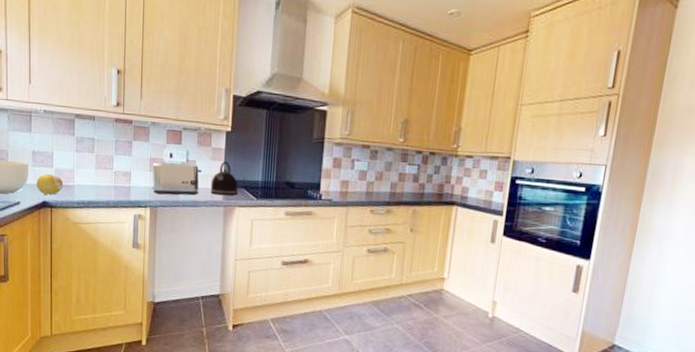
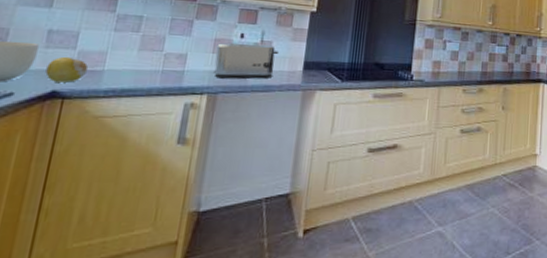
kettle: present [210,161,239,196] -> none [287,42,321,79]

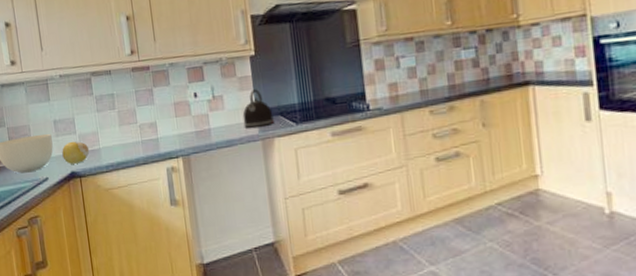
toaster: present [214,42,280,79] -> none [177,99,232,141]
kettle: none [287,42,321,79] -> present [243,89,275,129]

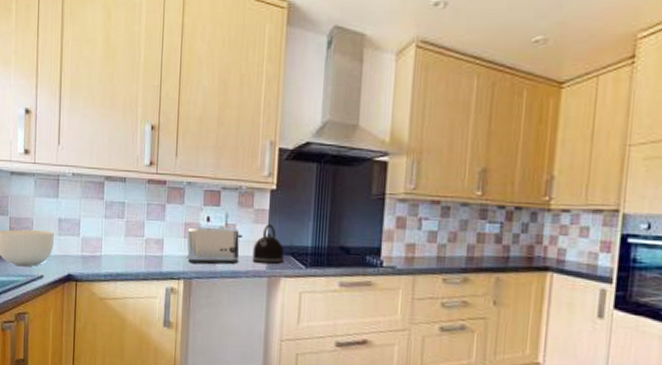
fruit: present [62,141,90,164] -> none [62,243,91,267]
toaster: none [177,99,232,141] -> present [186,226,243,265]

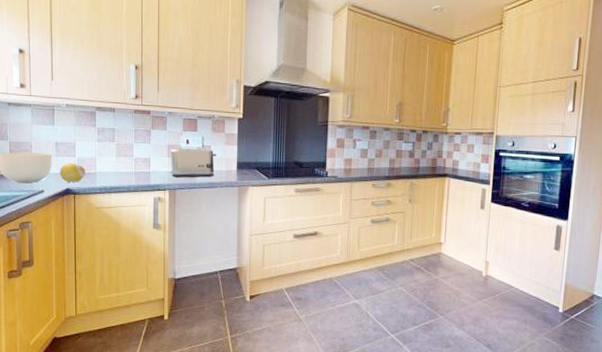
fruit: none [62,243,91,267] -> present [60,162,86,182]
kettle: present [252,224,285,265] -> none [225,145,252,177]

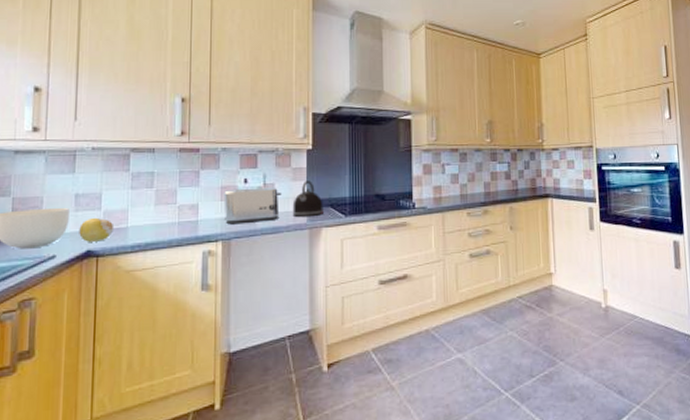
kettle: none [225,145,252,177] -> present [292,180,325,218]

